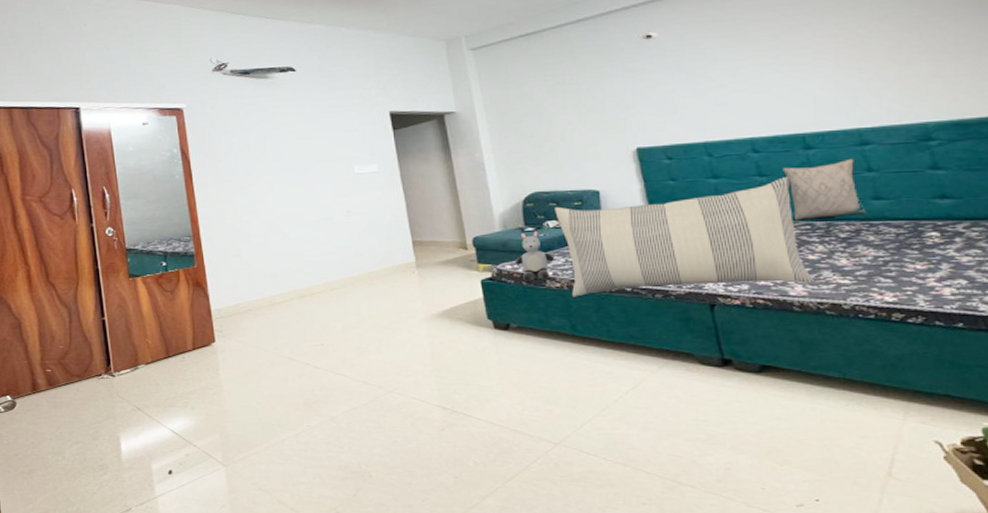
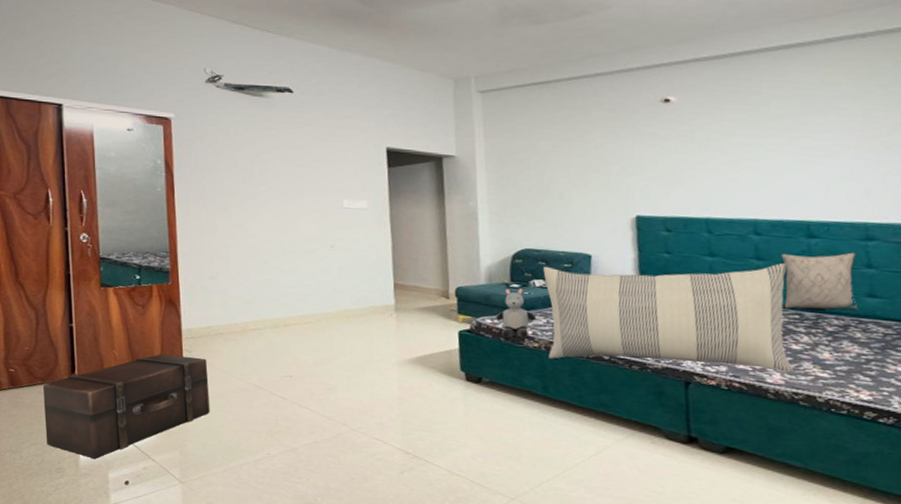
suitcase: none [79,336,246,452] -> present [42,354,210,459]

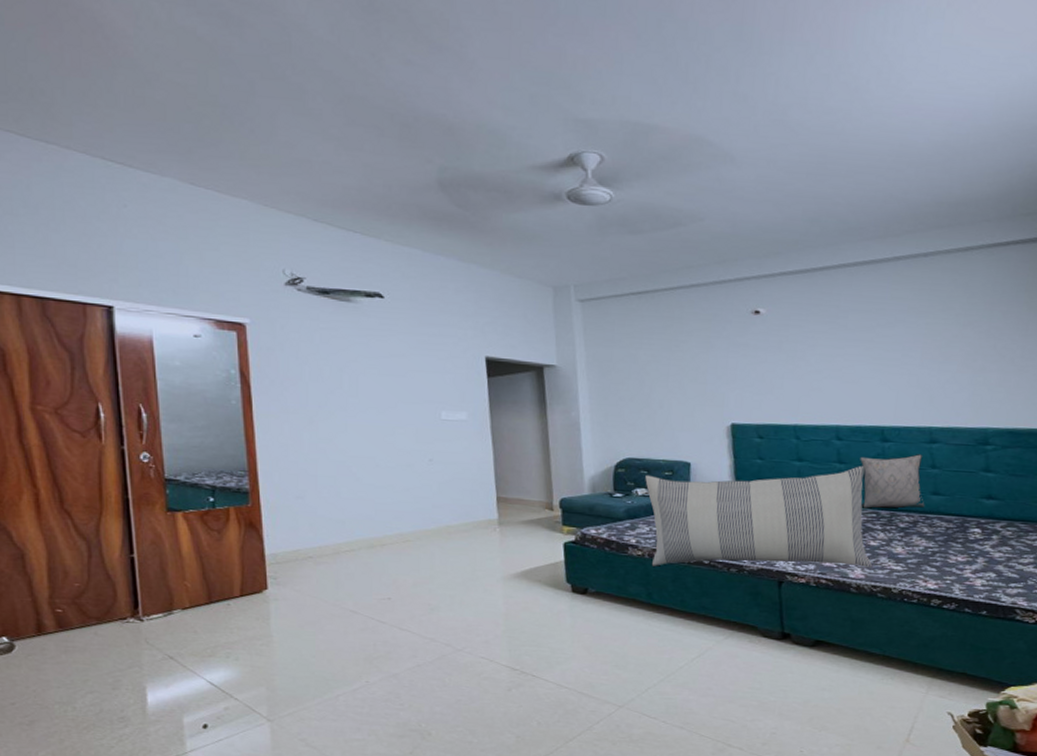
suitcase: present [42,354,210,459] -> none [98,583,300,704]
stuffed animal: present [496,288,537,339] -> none [600,497,640,549]

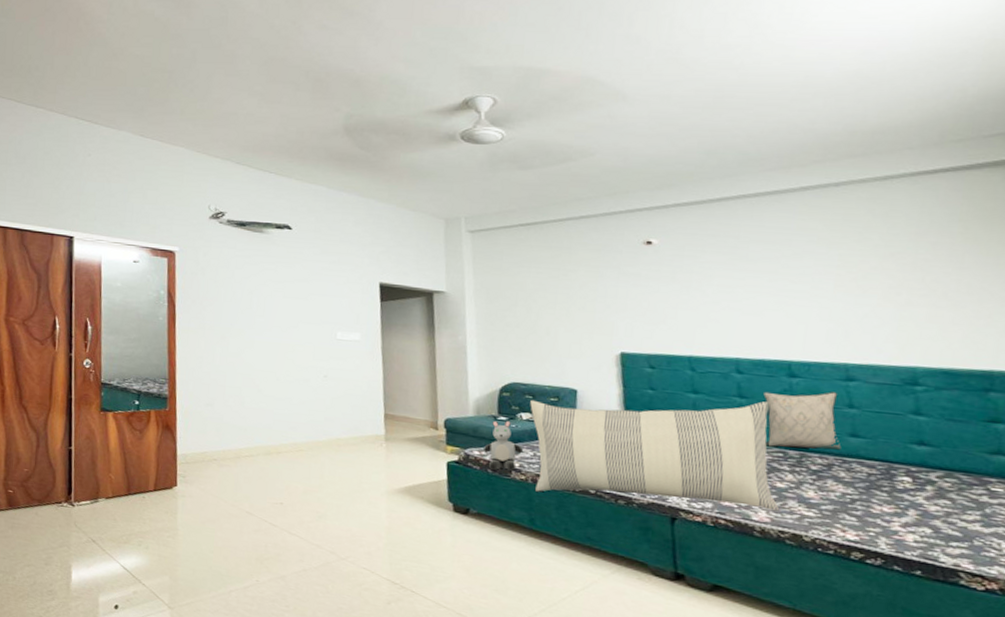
stuffed animal: none [600,497,640,549] -> present [484,420,524,471]

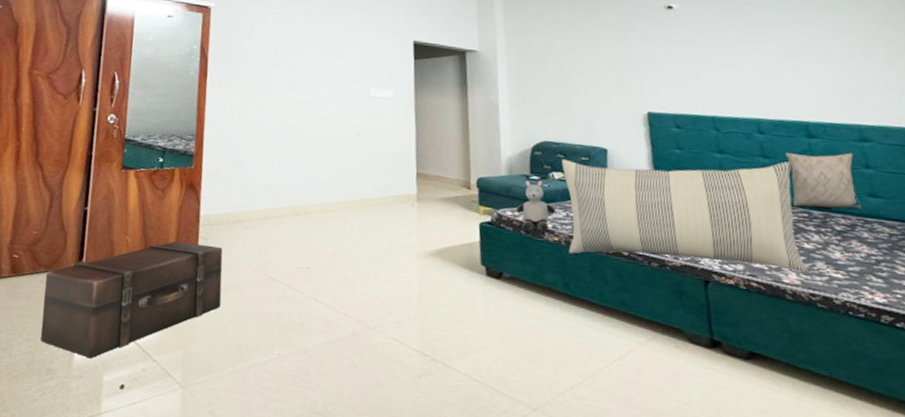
suitcase: none [39,478,202,582] -> present [40,241,223,359]

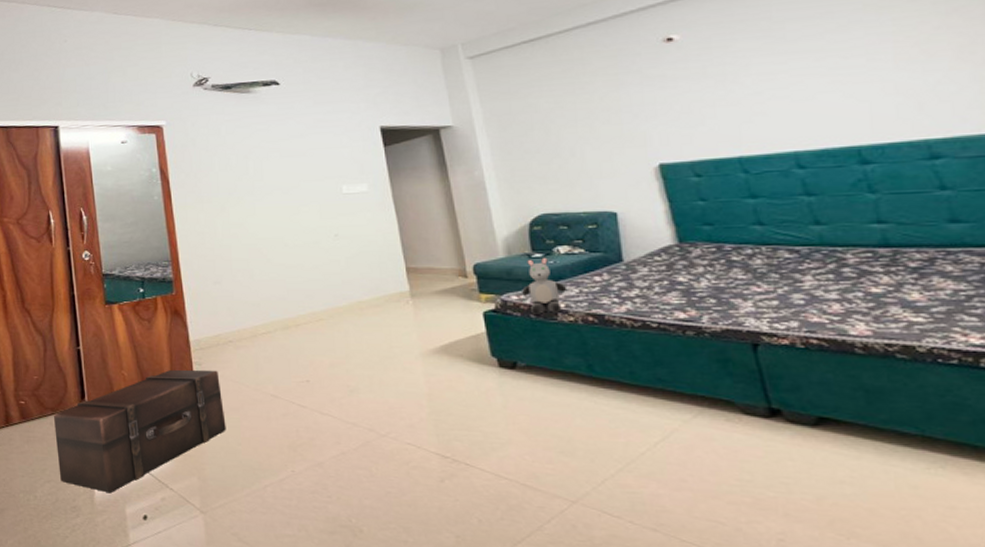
pillow: present [562,158,808,273] -> none [566,196,879,333]
pillow: present [785,152,862,211] -> none [835,174,942,247]

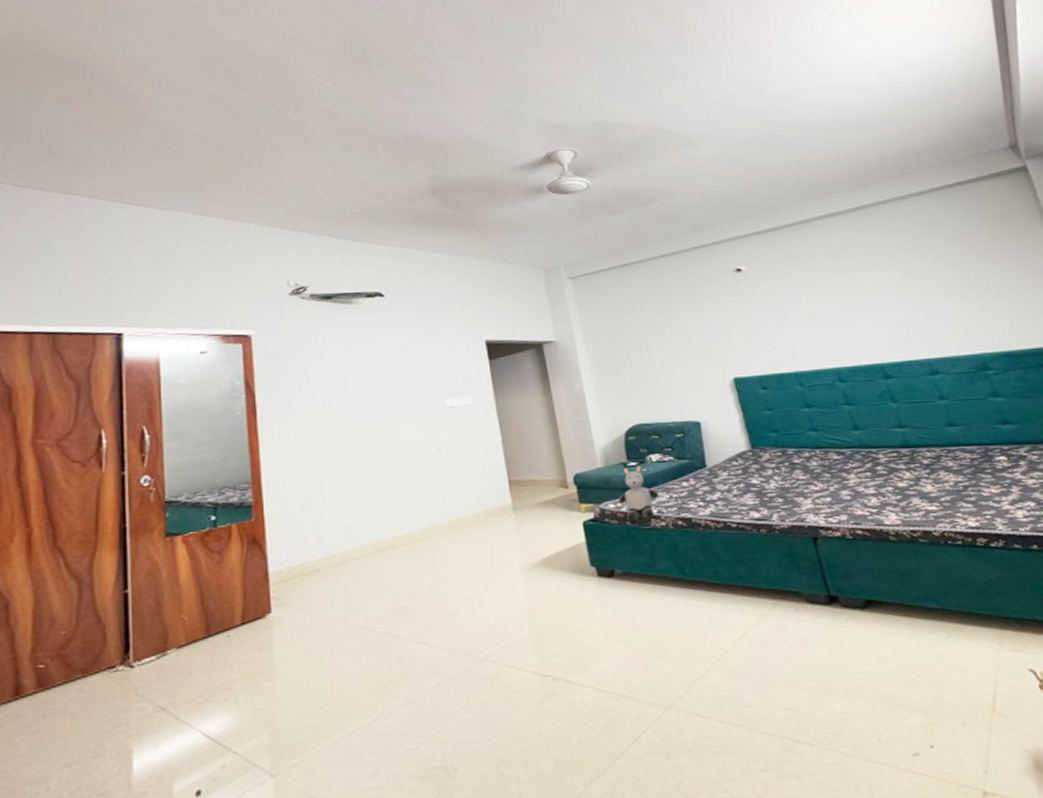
suitcase: present [53,369,226,494] -> none [83,604,307,769]

